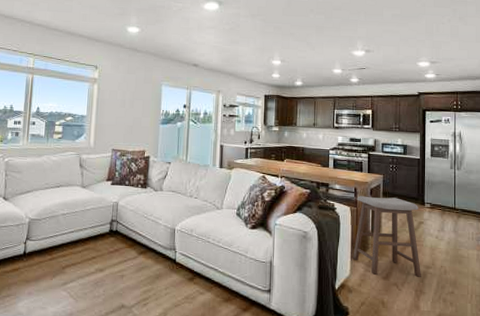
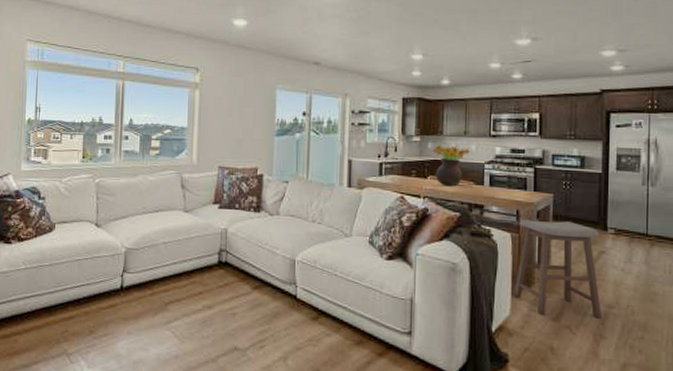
flower arrangement: none [289,133,318,169] -> present [433,144,470,187]

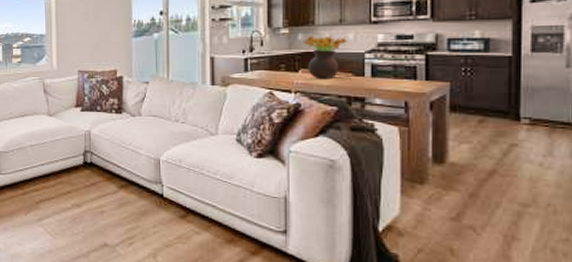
bar stool: present [514,219,601,319] -> none [404,111,514,218]

